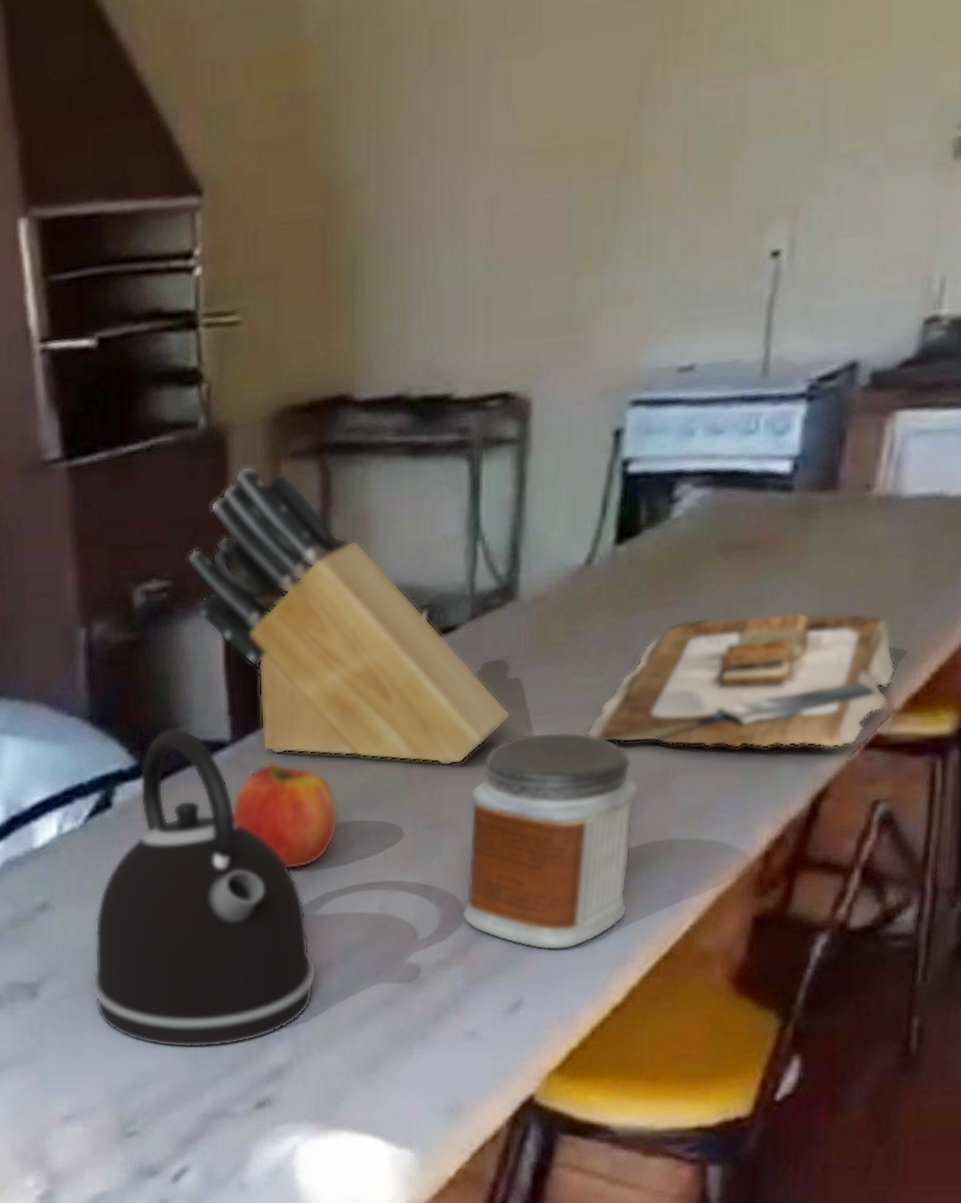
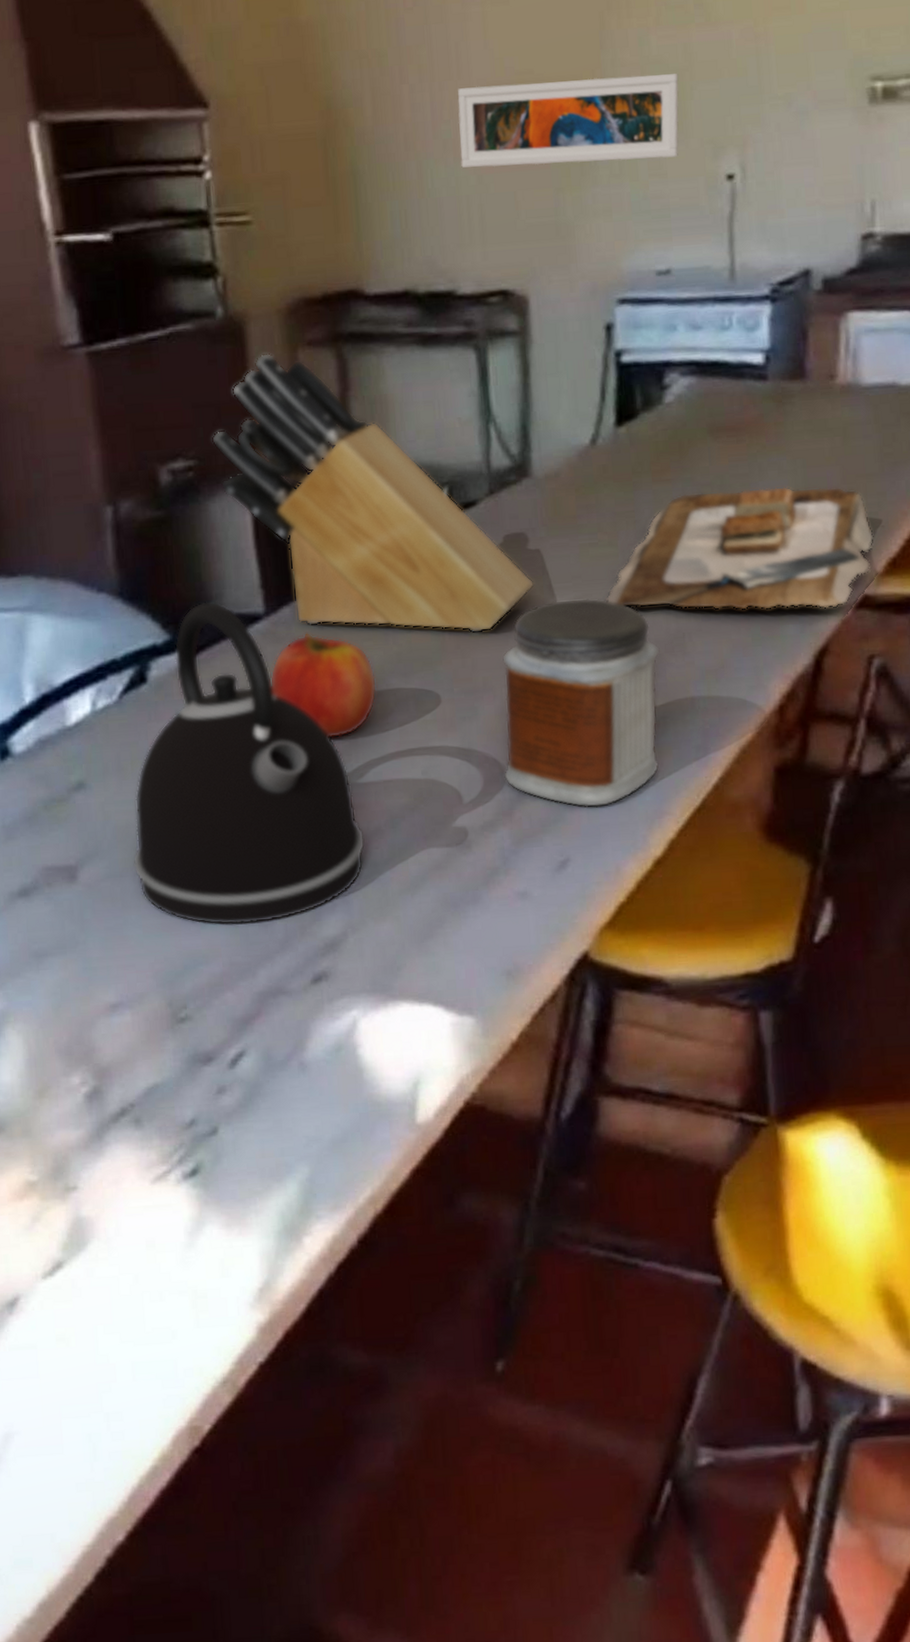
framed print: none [469,131,727,254] -> present [457,74,679,168]

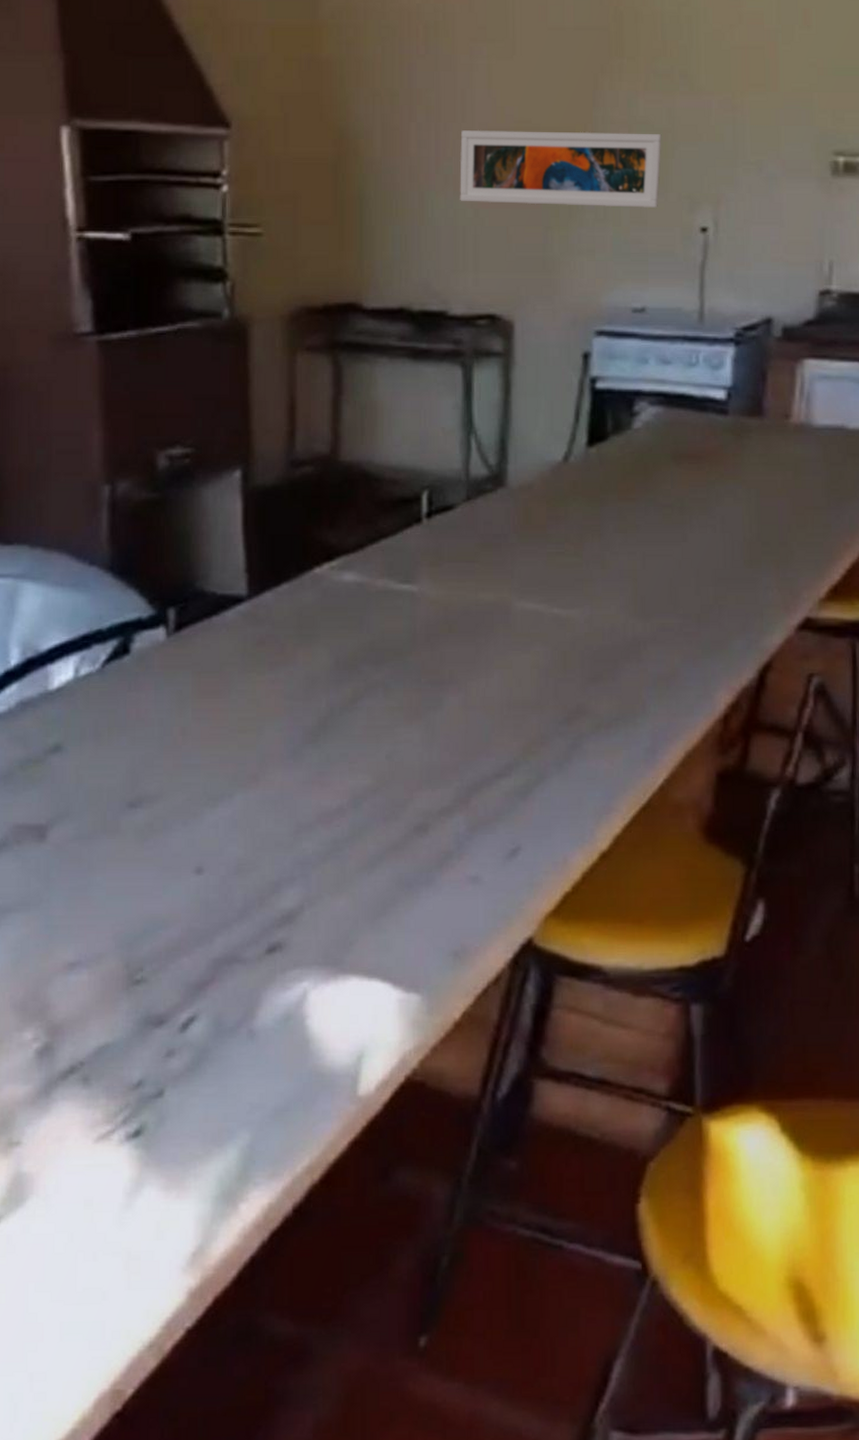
kettle: present [133,601,366,926] -> none [102,581,328,892]
knife block: present [211,352,535,634] -> none [209,354,503,629]
fruit: present [270,632,378,739] -> none [248,616,349,719]
jar: present [502,598,660,807] -> none [463,603,616,799]
cutting board: present [605,486,874,610] -> none [568,512,818,628]

